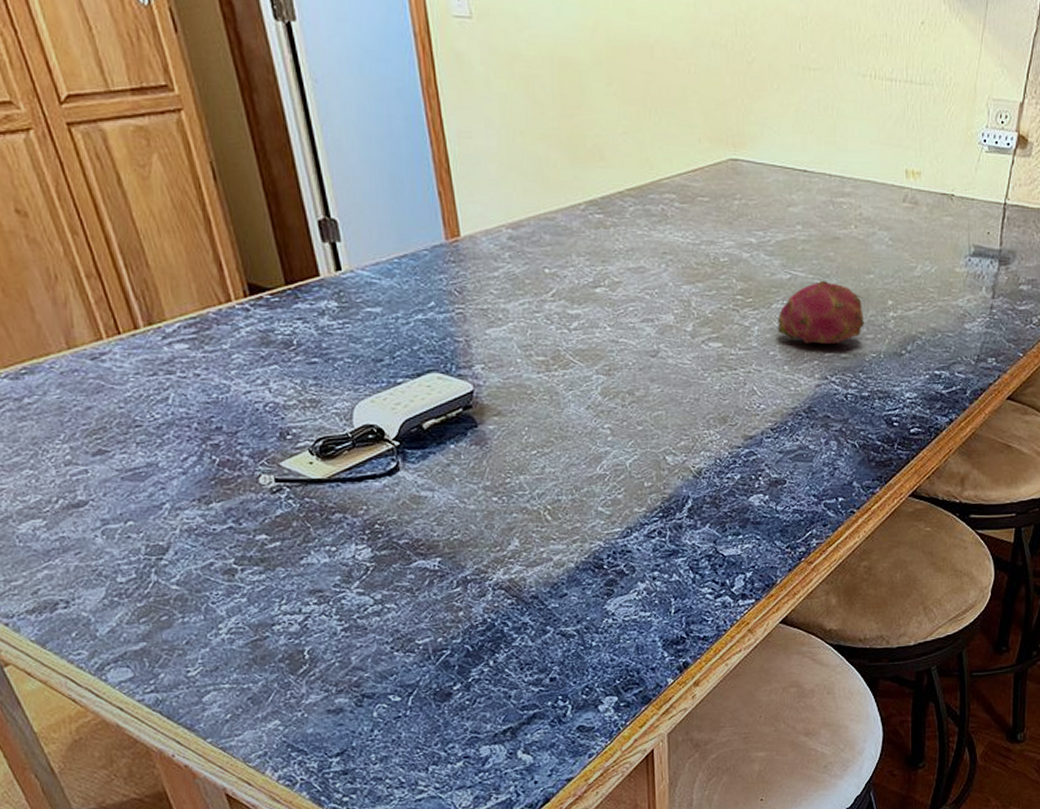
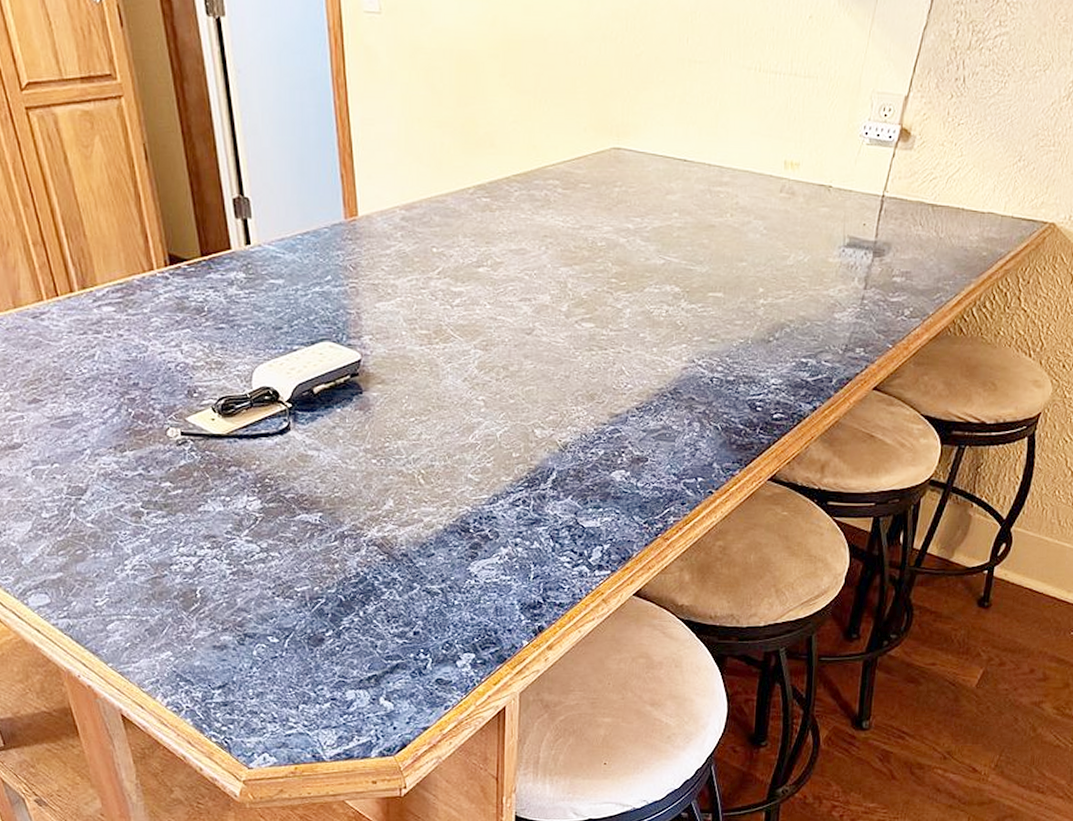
fruit: present [778,280,865,344] -> none [649,266,735,328]

